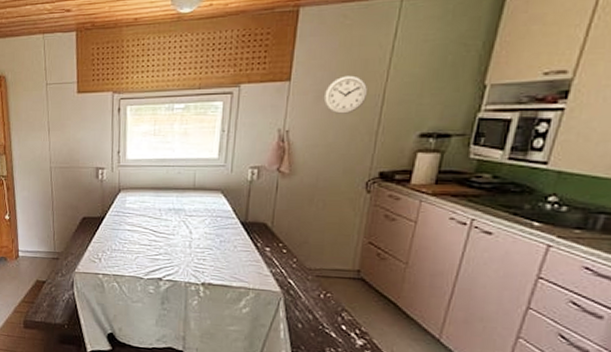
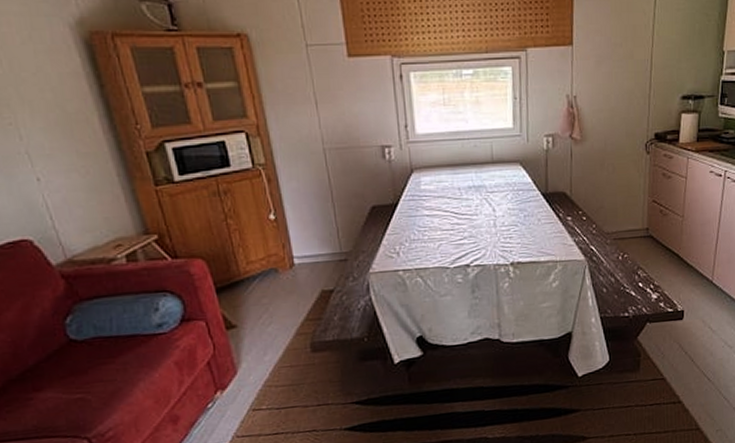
wall clock: present [323,75,369,114] -> none [603,41,639,79]

